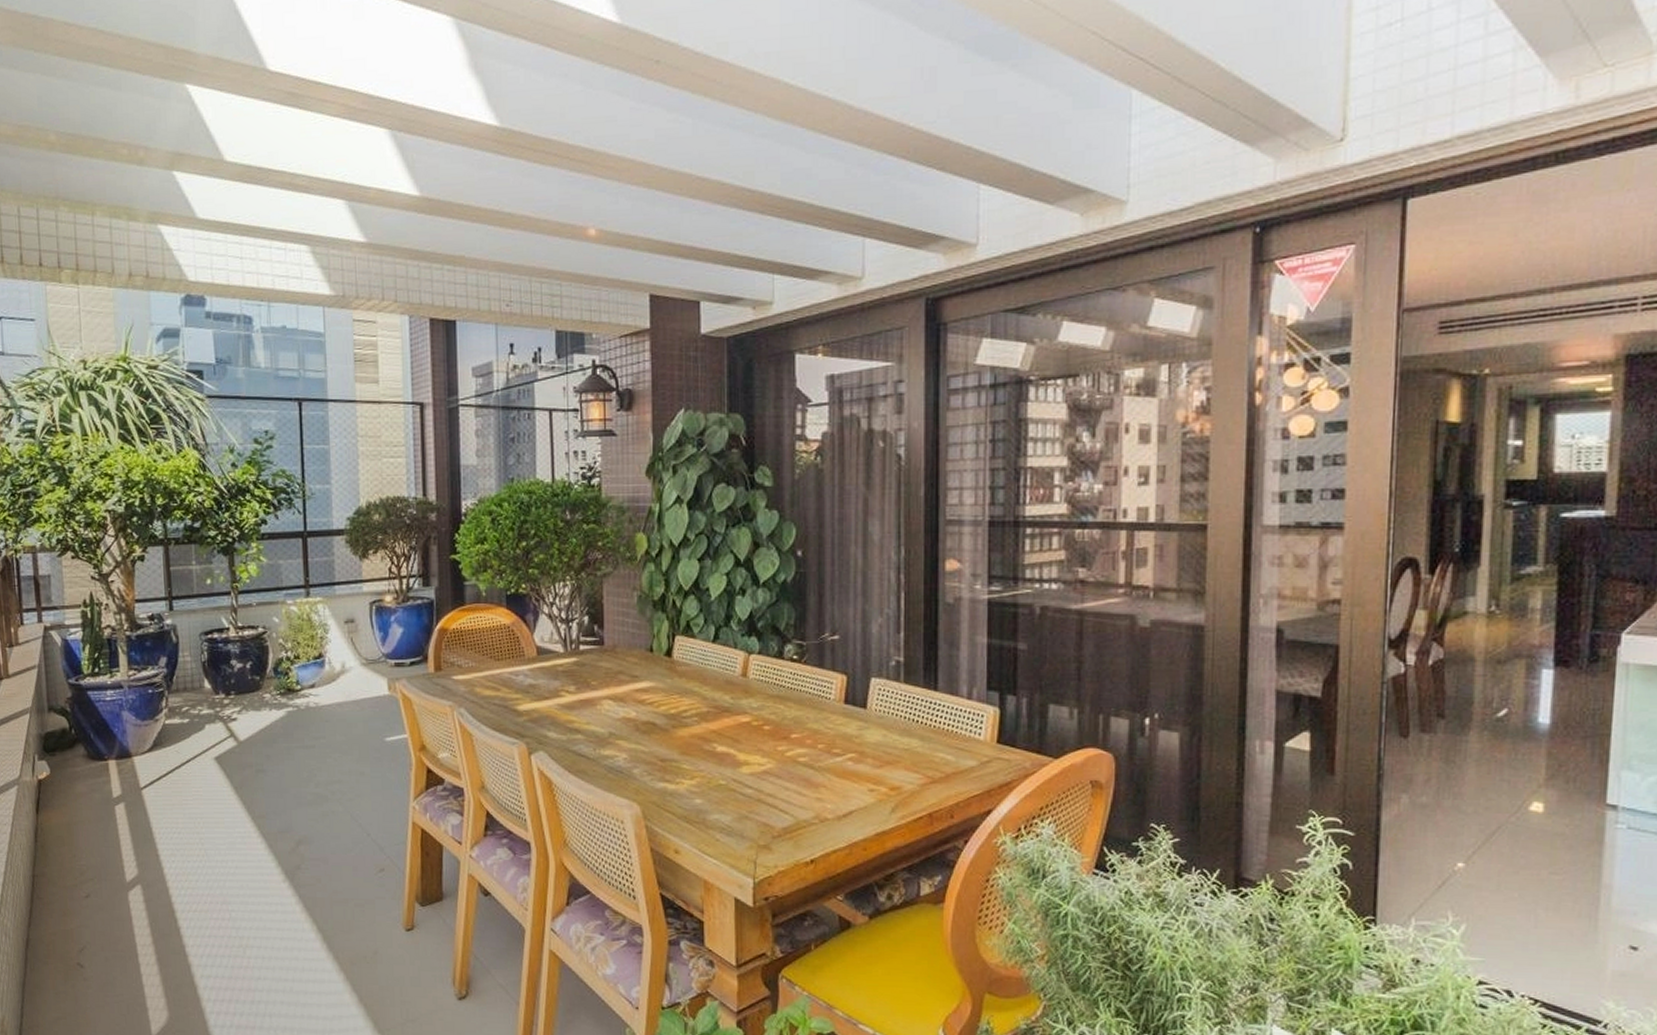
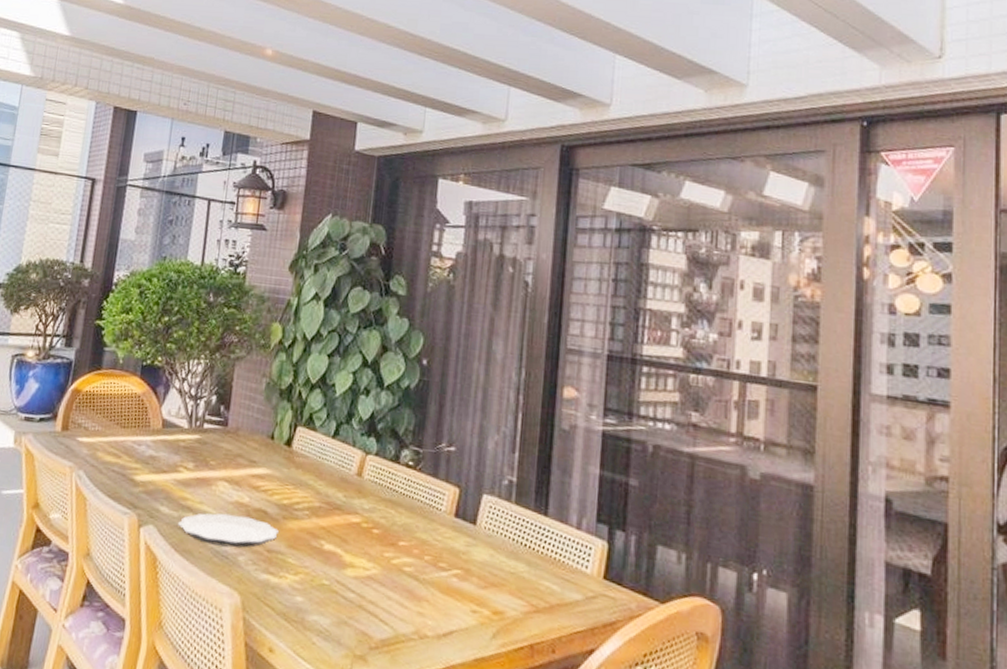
plate: none [568,730,670,762] -> present [178,513,279,548]

